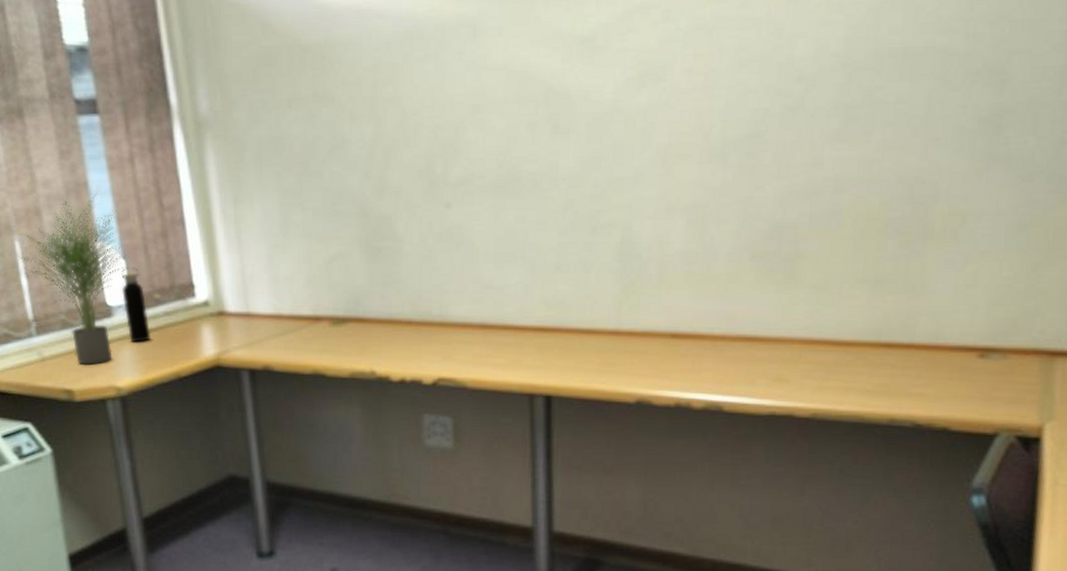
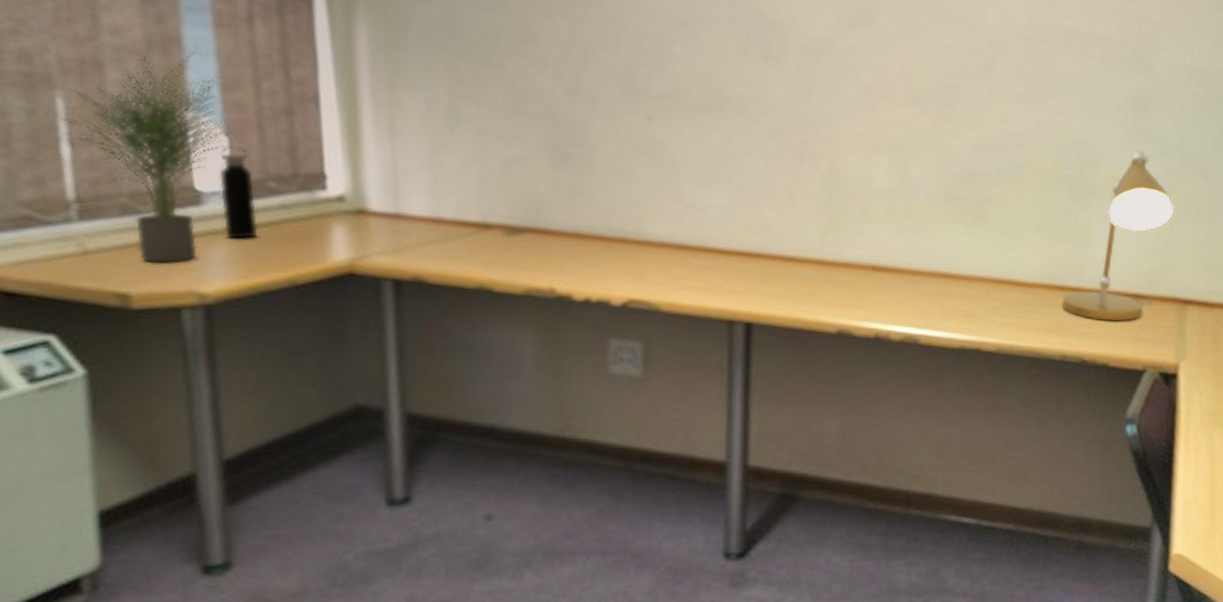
desk lamp: none [889,178,1040,380] -> present [1062,150,1175,322]

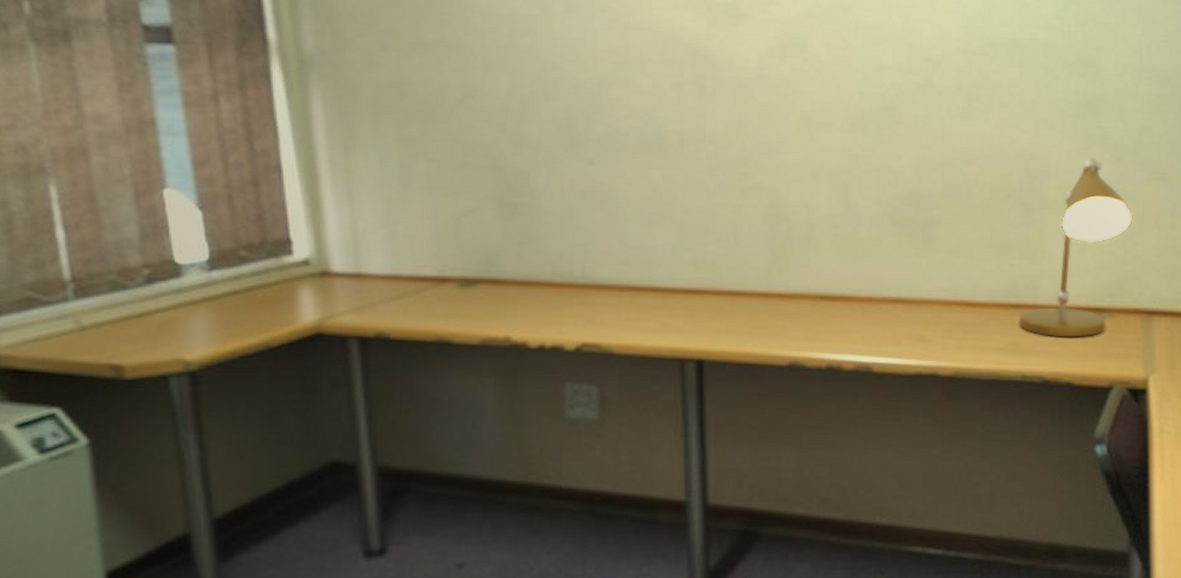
potted plant: present [55,51,227,264] -> none [50,132,201,336]
water bottle: present [218,146,258,239] -> none [195,219,233,307]

